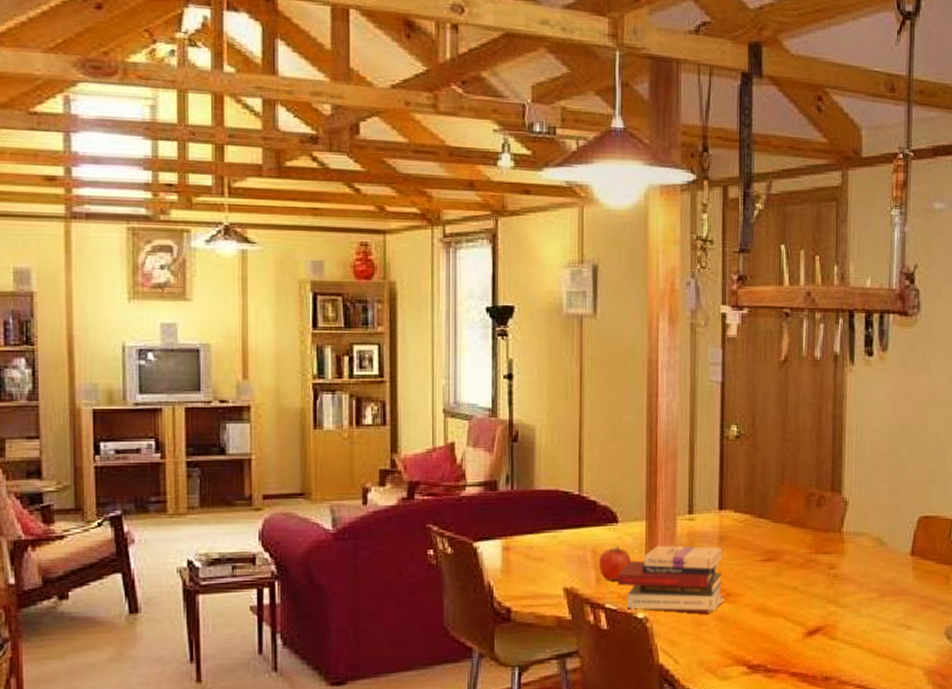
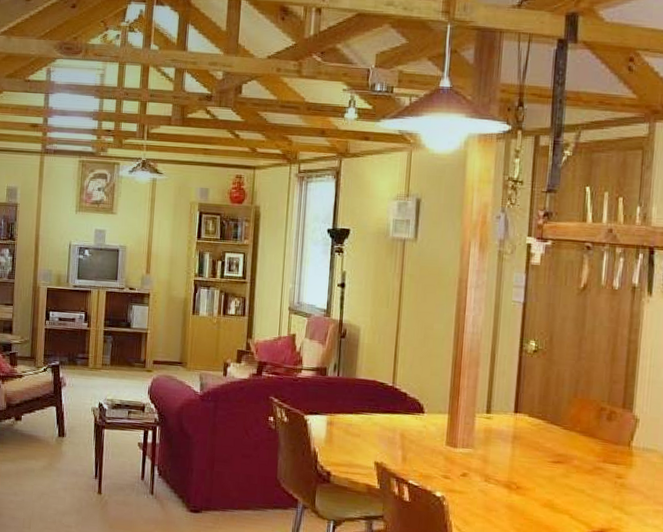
fruit: present [598,546,631,581] -> none [405,433,433,462]
books: present [617,545,725,615] -> none [420,436,516,503]

